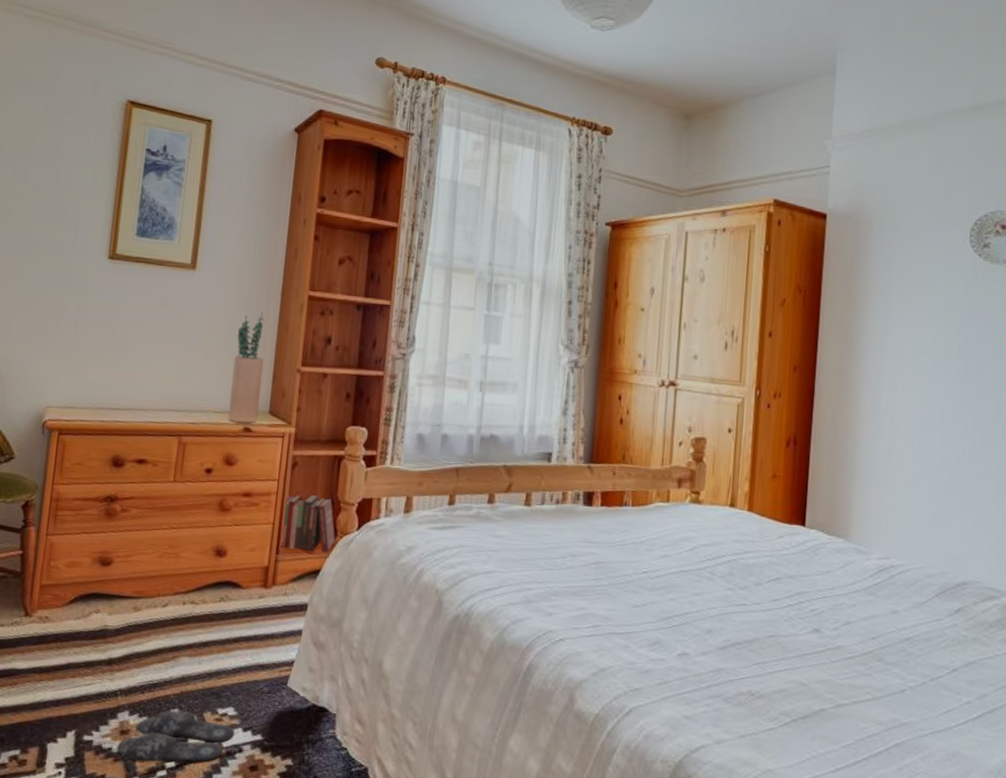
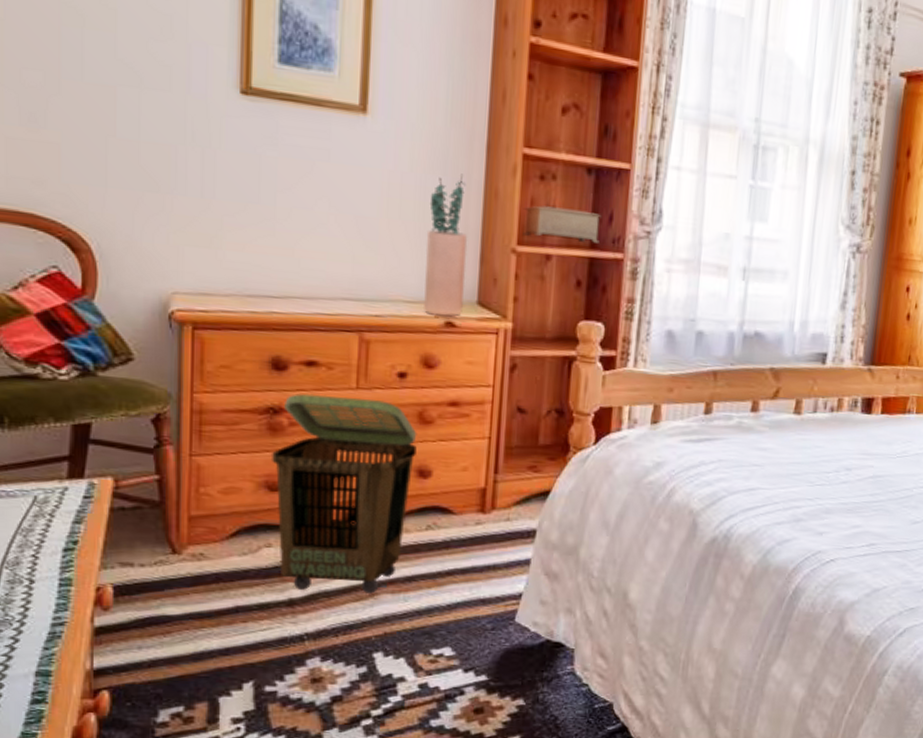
laundry basket: none [104,485,217,656] -> present [270,393,417,594]
slippers: present [118,710,234,762] -> none [310,653,453,711]
books: present [281,494,336,553] -> none [500,402,568,471]
decorative box: none [306,335,367,364] -> present [522,205,601,243]

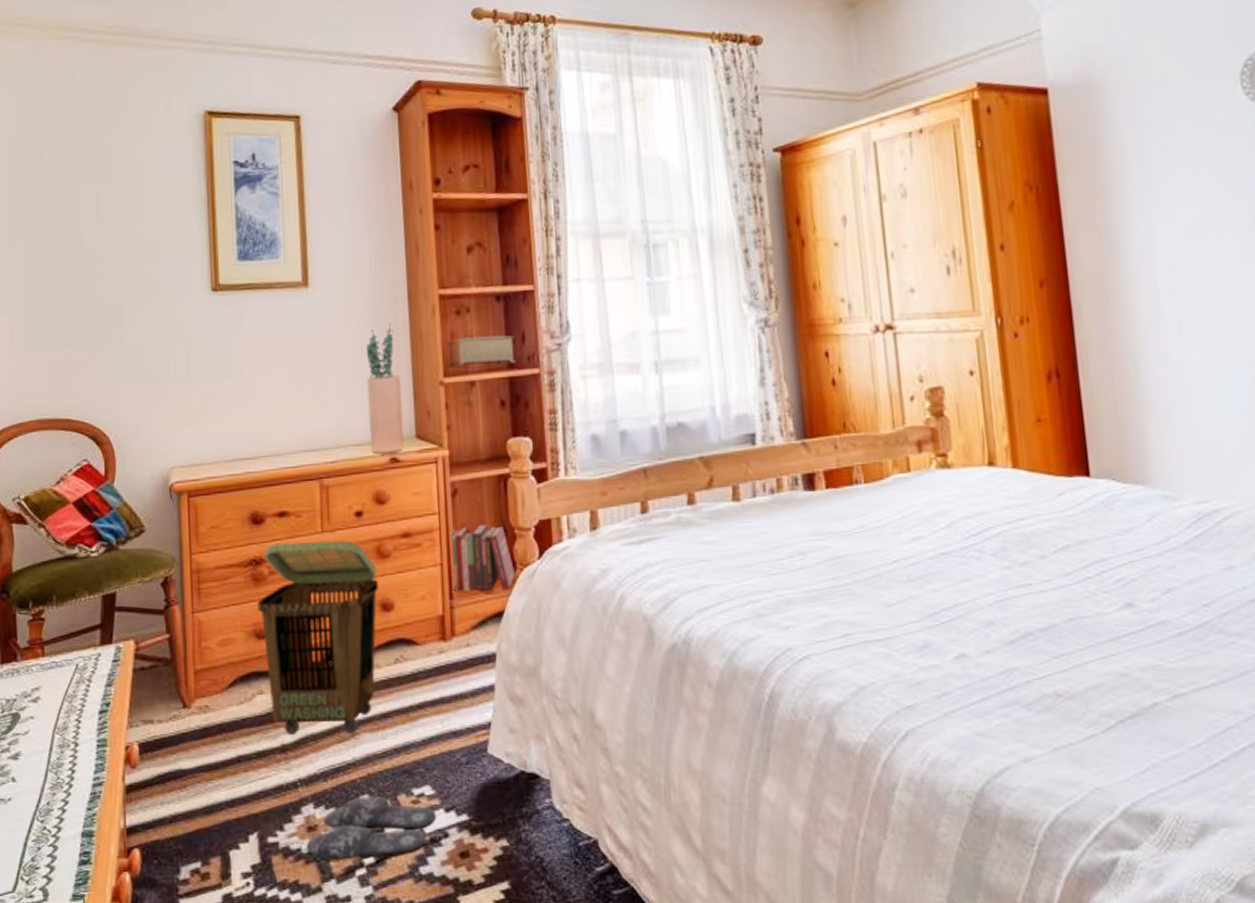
slippers: none [310,653,453,711] -> present [307,796,436,861]
books: none [500,402,568,471] -> present [449,524,516,592]

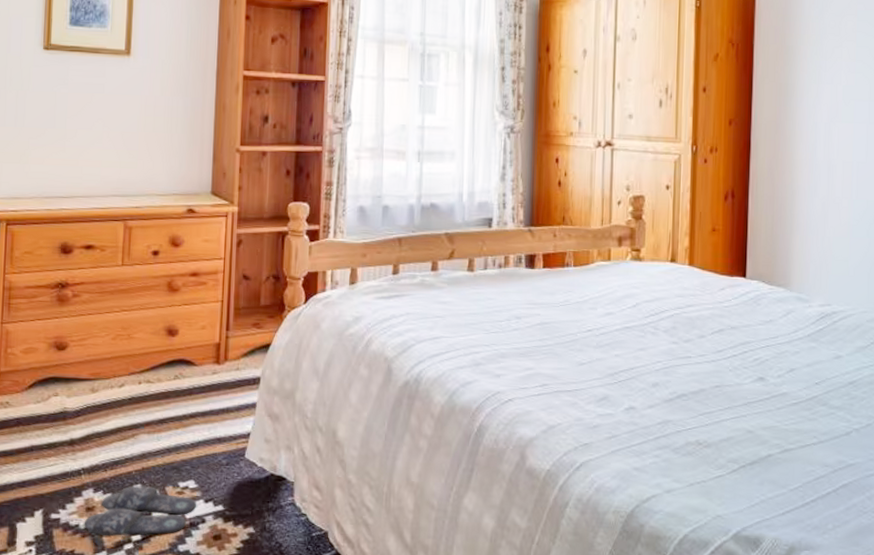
laundry basket: present [256,541,378,735] -> none [59,271,167,434]
vase: present [366,322,404,454] -> none [171,94,203,205]
decorative box: present [445,335,516,367] -> none [244,114,304,141]
books: present [449,524,516,592] -> none [230,270,284,327]

